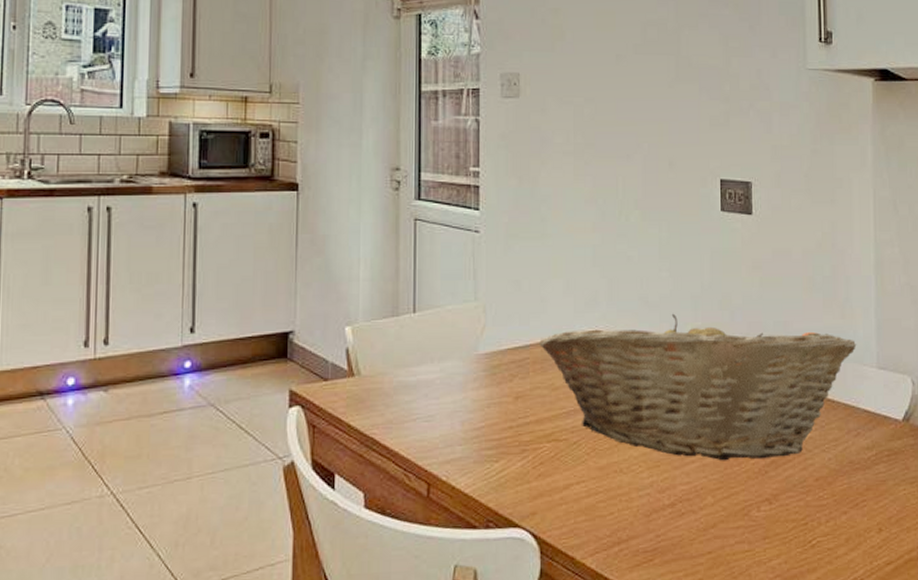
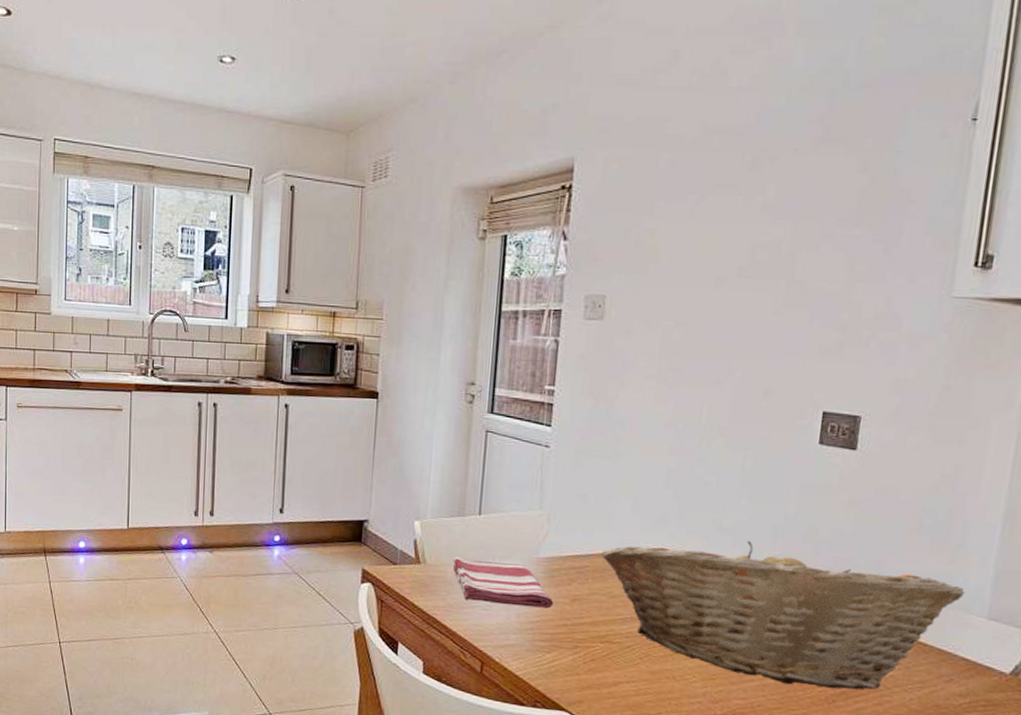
dish towel: none [389,363,497,413] -> present [453,557,554,609]

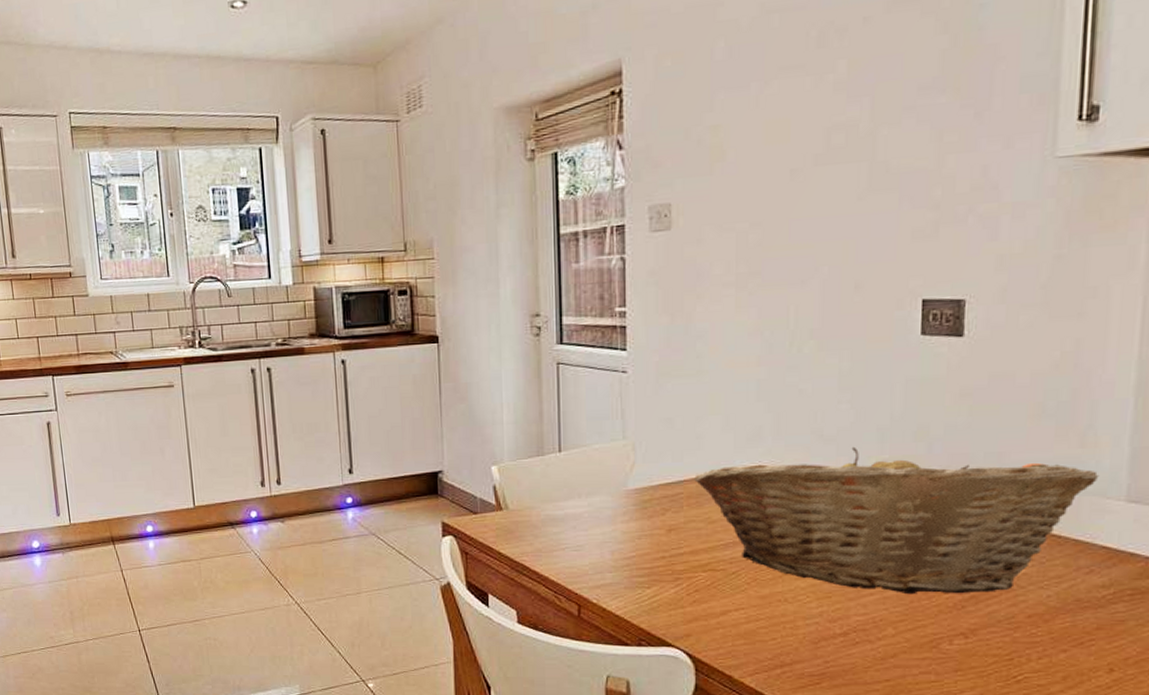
dish towel: present [453,557,554,609] -> none [536,498,649,543]

